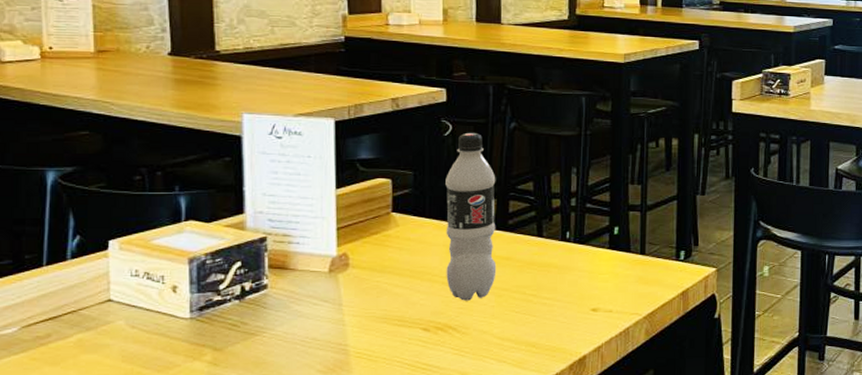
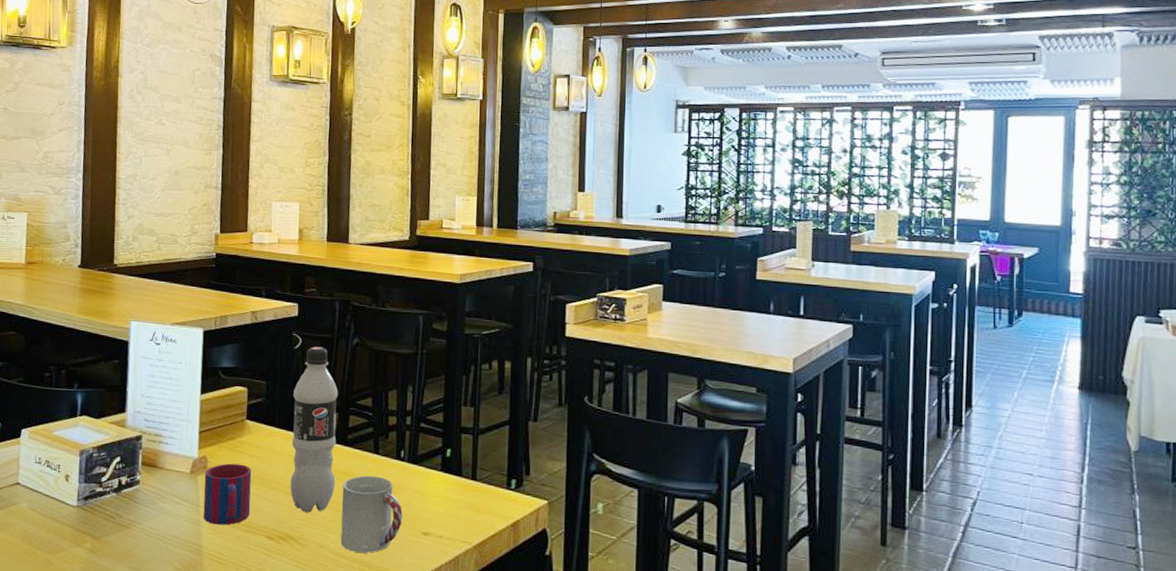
mug: none [346,258,402,322] -> present [203,463,252,525]
cup: none [504,259,570,334] -> present [340,475,403,553]

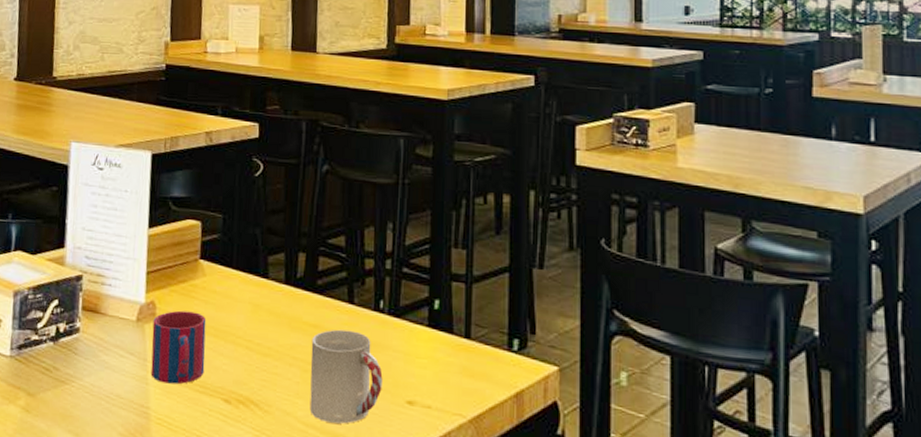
beverage bottle: present [290,346,339,513] -> none [250,173,306,373]

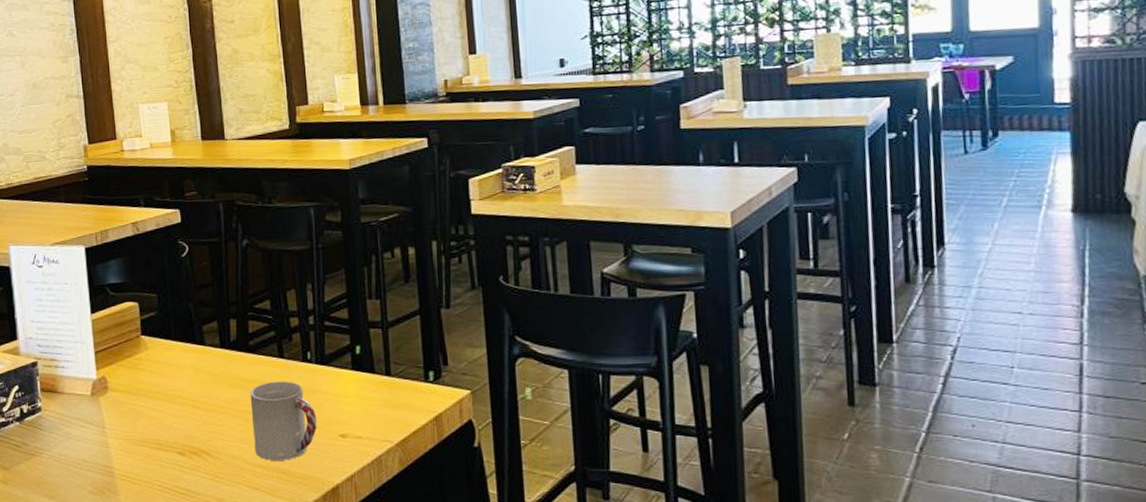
mug: present [150,310,207,385] -> none [106,381,158,445]

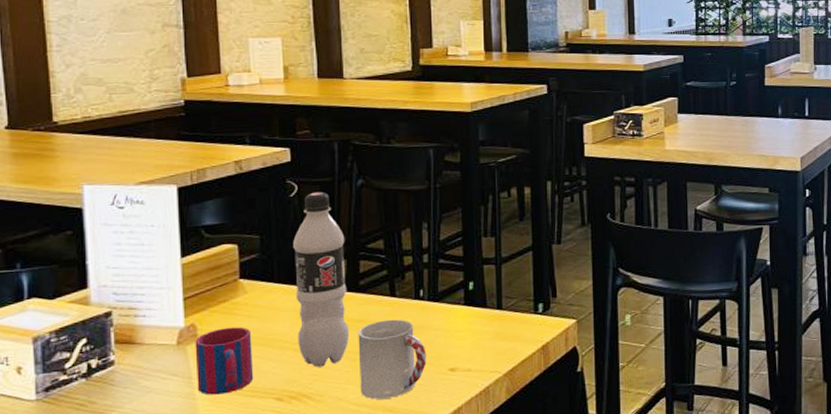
mug: none [106,381,158,445] -> present [195,327,254,395]
beverage bottle: none [187,252,242,425] -> present [293,191,350,367]

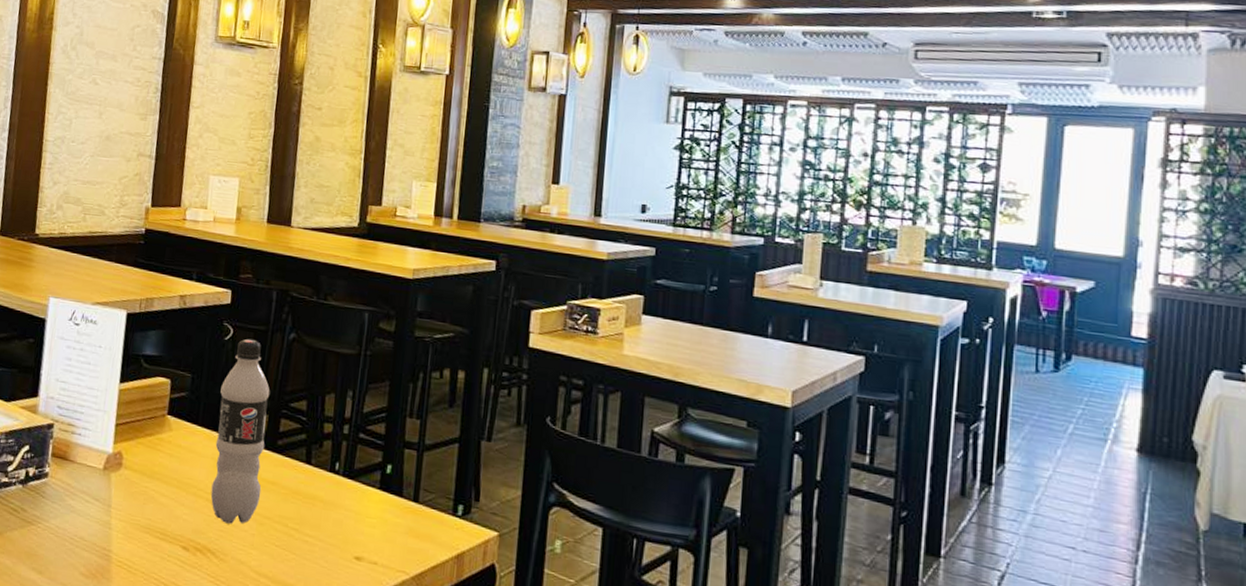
mug: present [195,327,254,395] -> none [114,461,170,531]
cup: present [358,319,427,400] -> none [263,487,334,575]

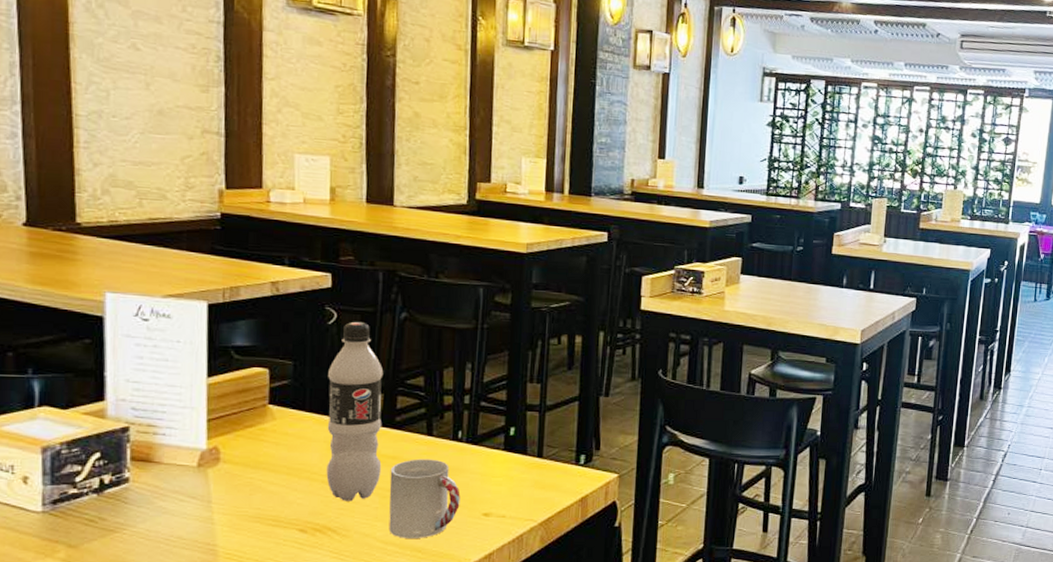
cup: none [263,487,334,575] -> present [388,459,461,538]

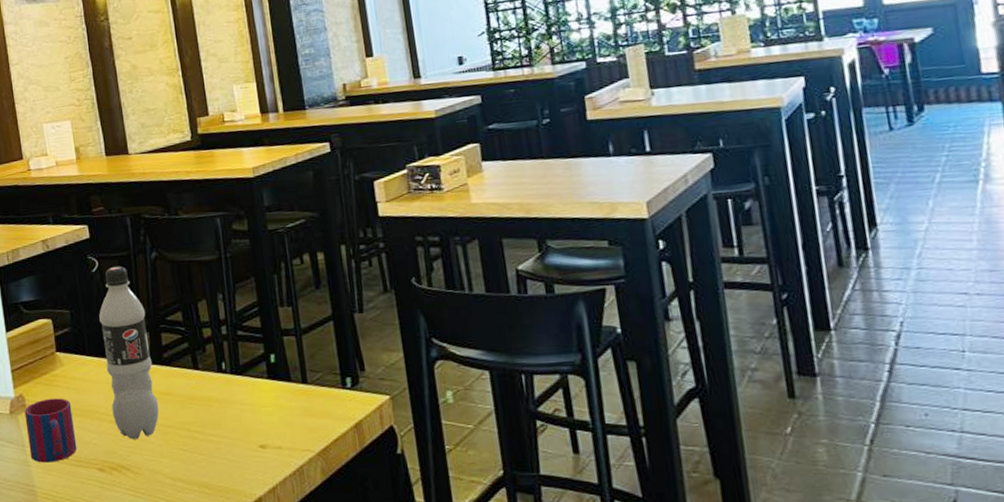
mug: none [216,453,278,521] -> present [24,398,77,463]
cup: present [388,459,461,538] -> none [166,392,236,474]

